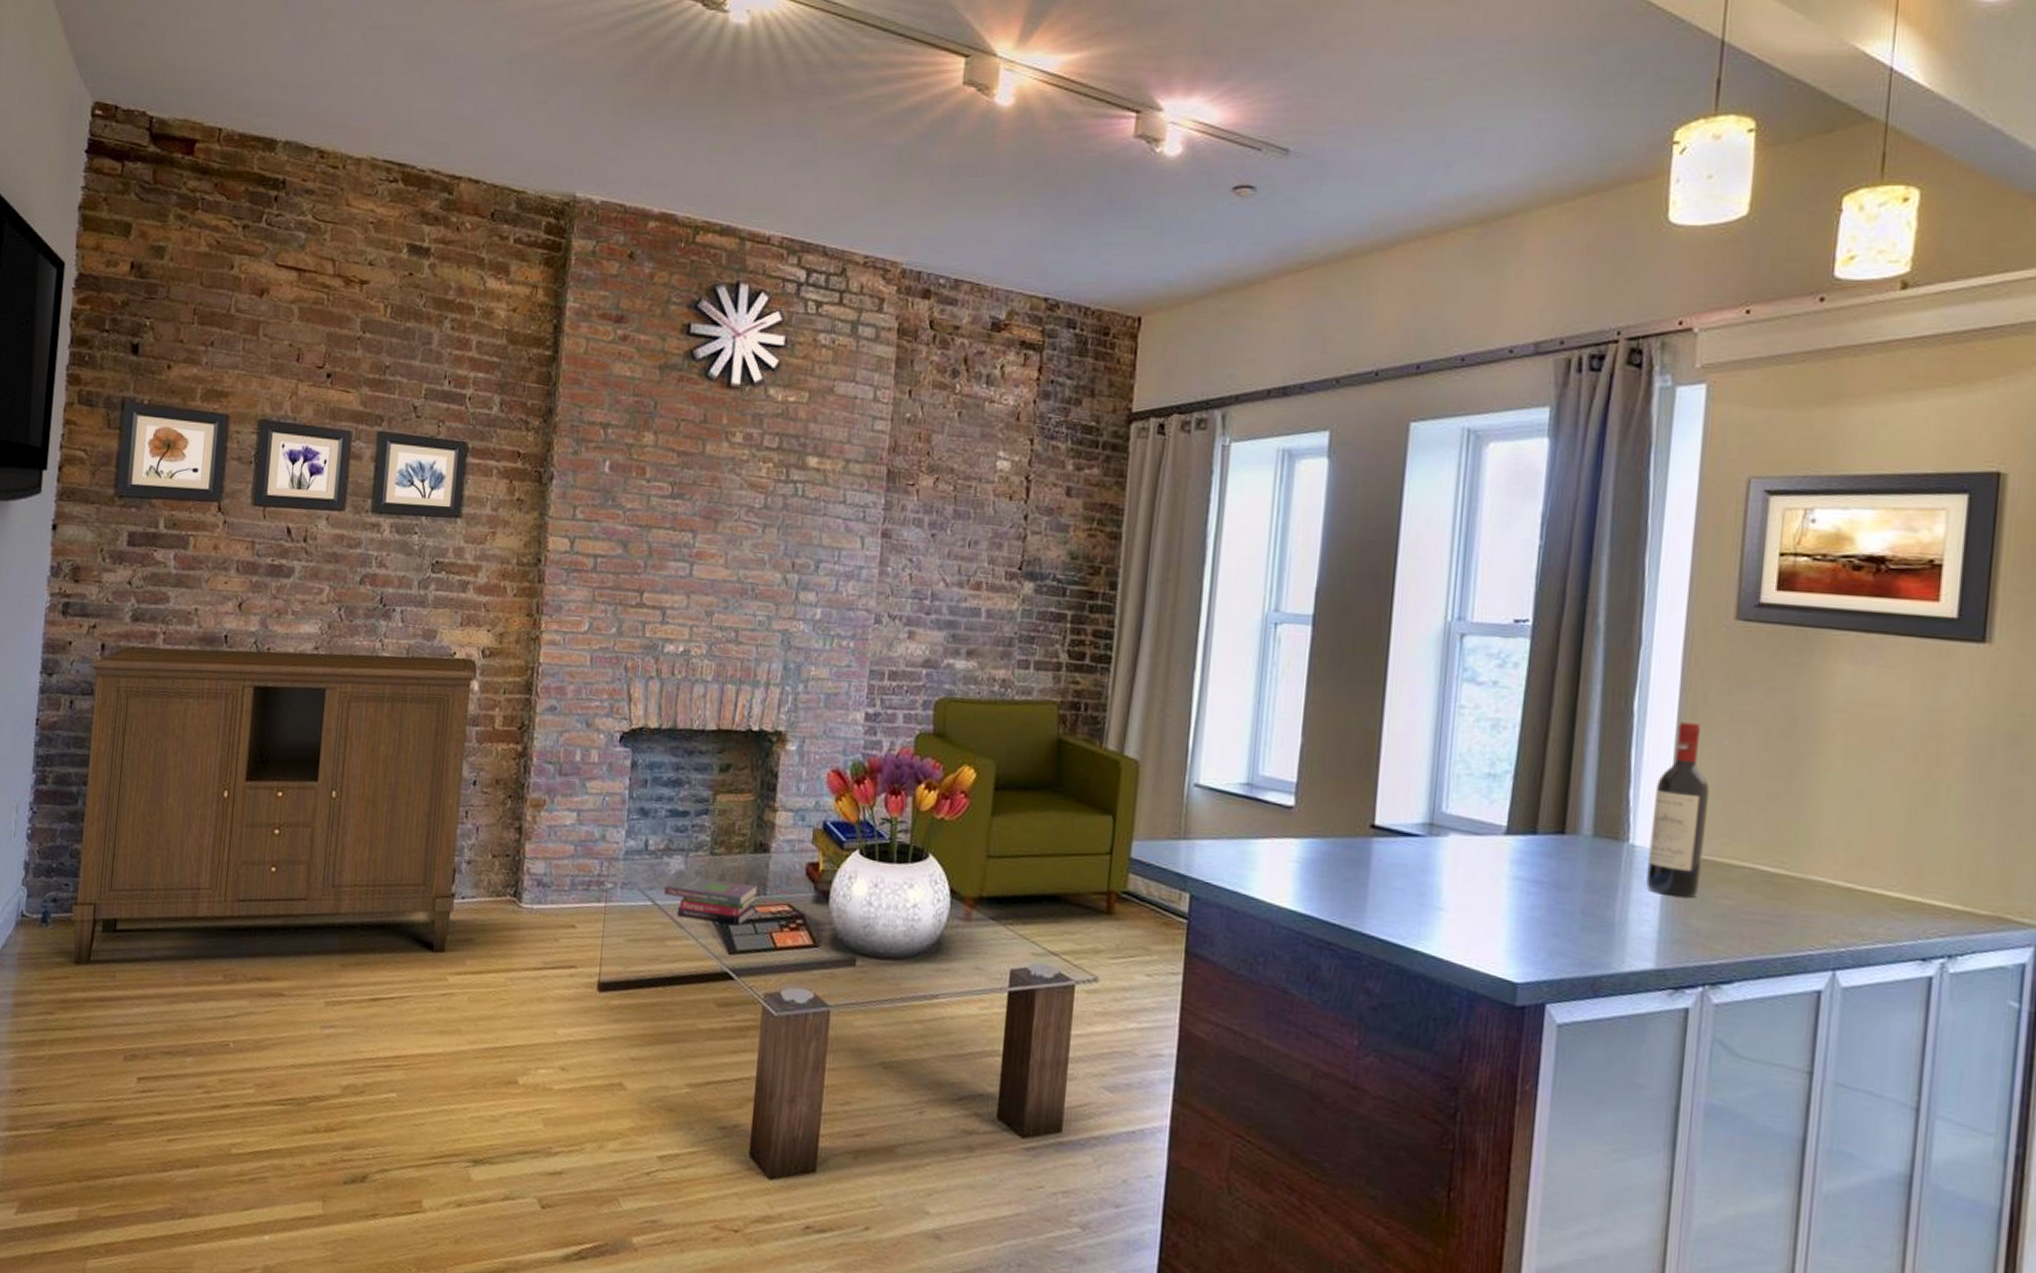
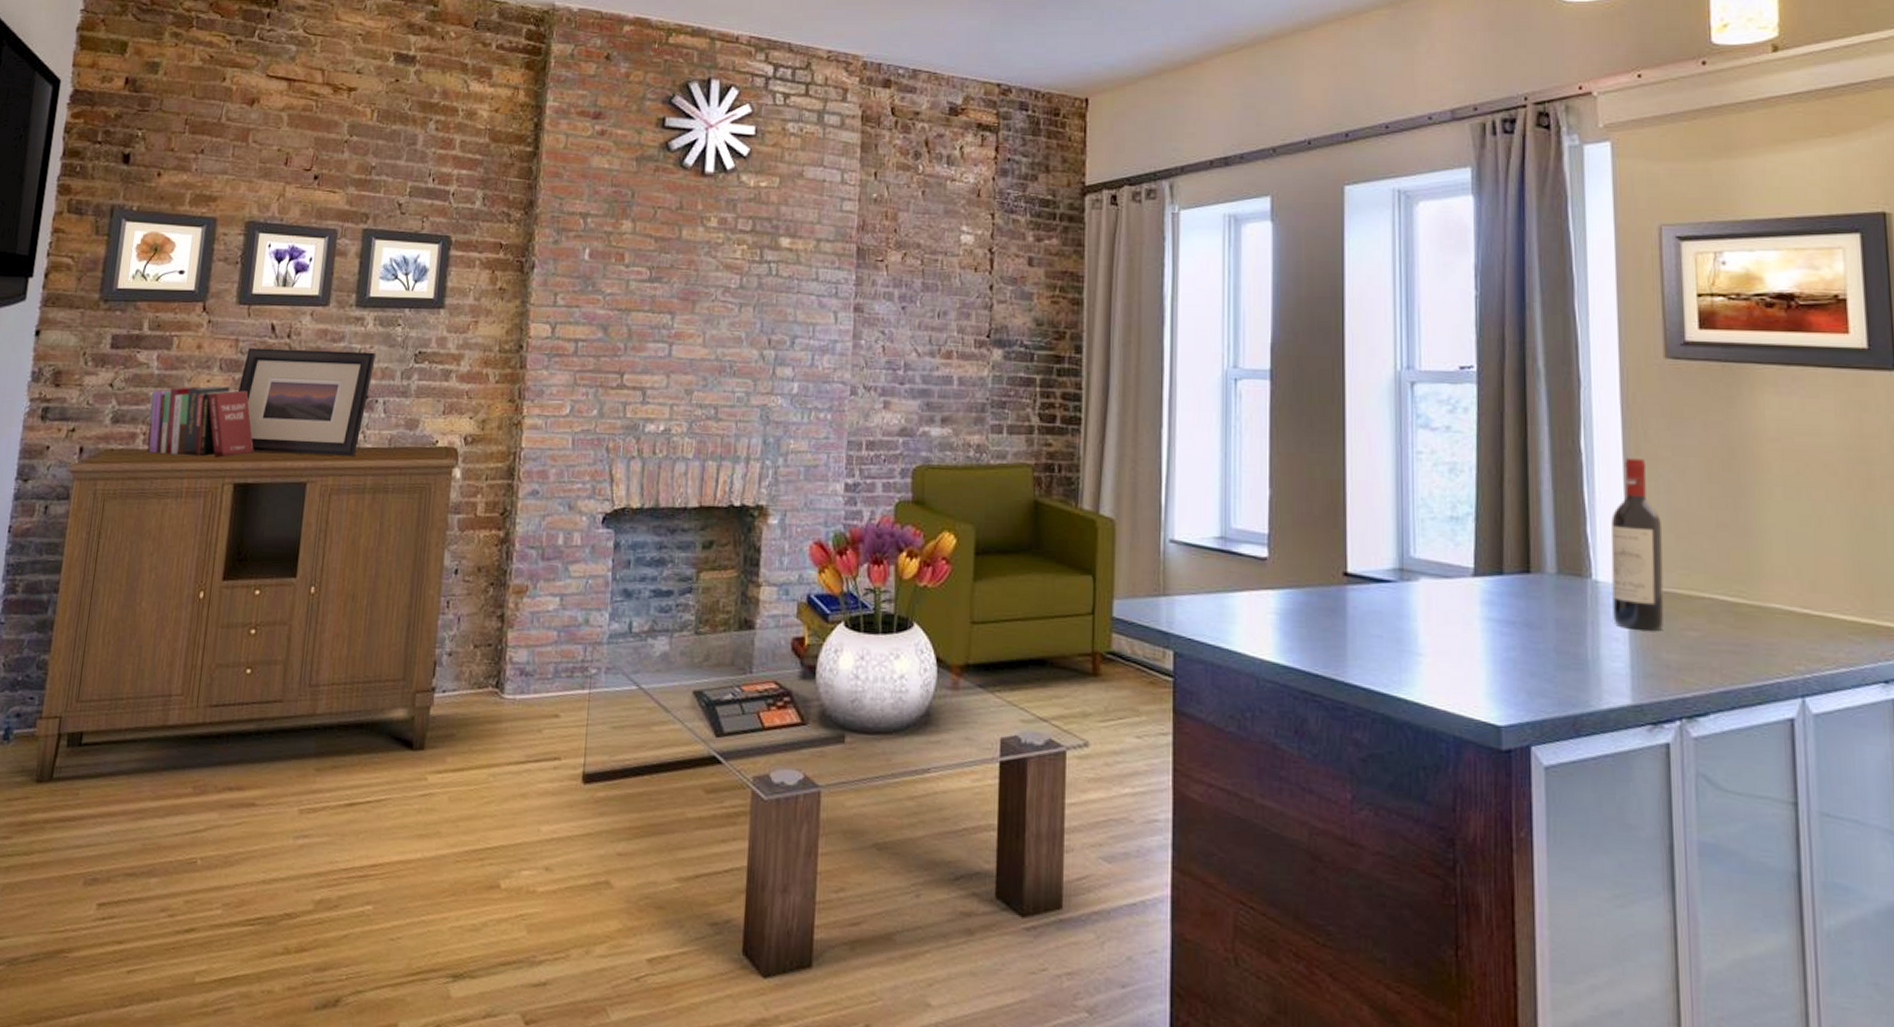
books: none [167,587,273,661] -> present [147,385,254,458]
picture frame: none [256,550,393,665] -> present [239,347,376,456]
books: present [664,875,757,926] -> none [649,657,743,707]

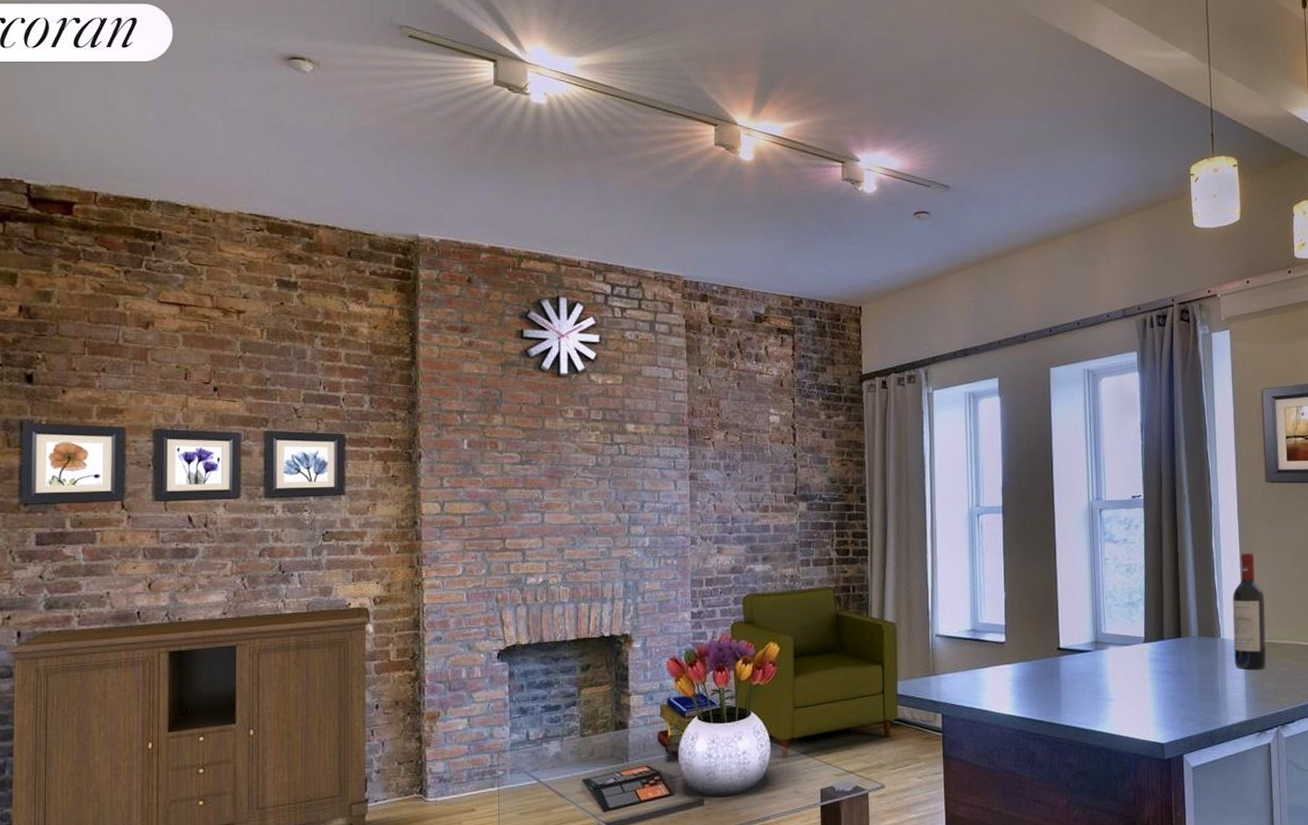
books: present [147,385,254,458] -> none [81,571,184,632]
picture frame: present [239,347,376,456] -> none [164,534,287,624]

